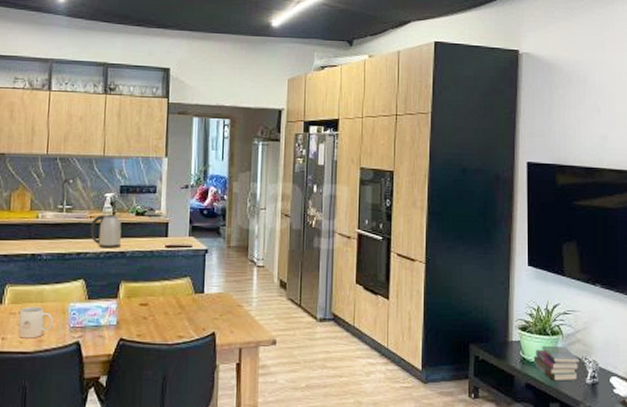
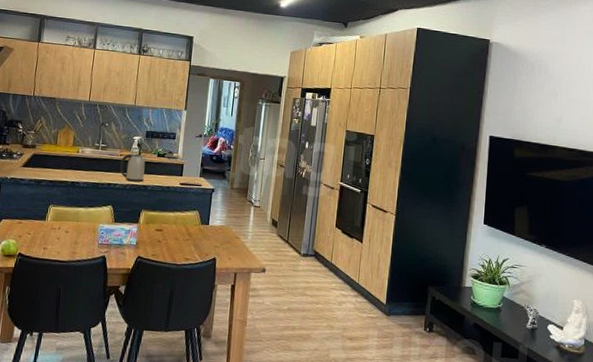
mug: present [18,306,54,339] -> none [57,224,86,251]
books: present [533,345,579,381] -> none [482,293,522,325]

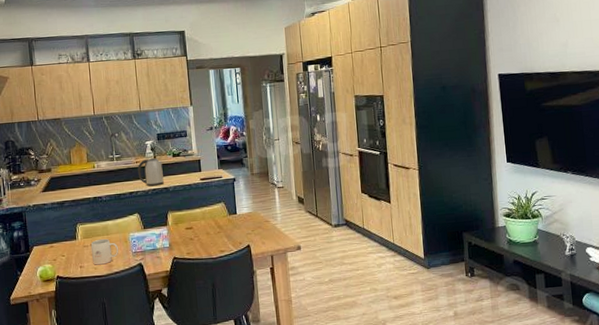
mug: none [57,224,86,251] -> present [90,238,119,265]

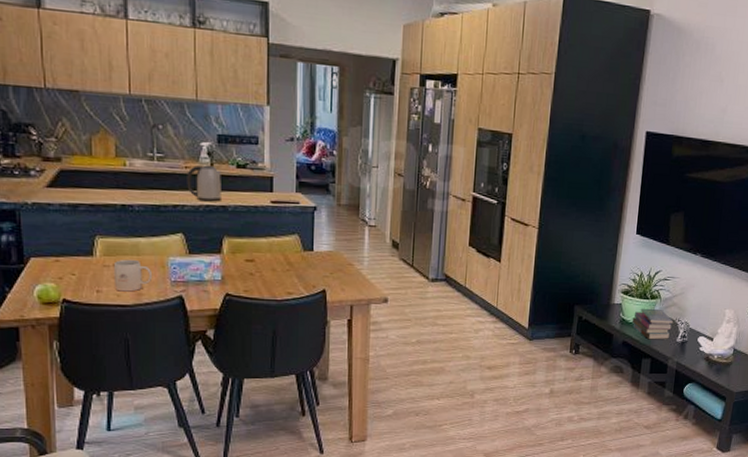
books: none [518,227,558,256] -> present [632,308,673,340]

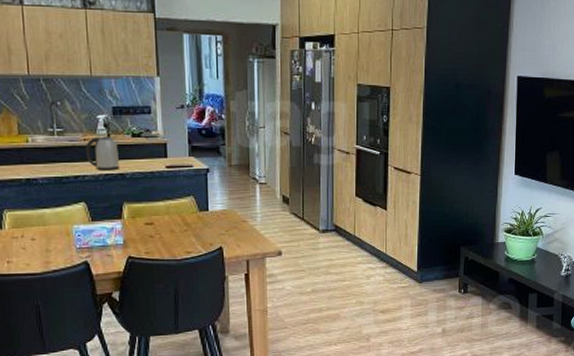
mug: present [113,259,153,292] -> none [21,229,59,261]
books: present [632,308,673,340] -> none [516,245,556,275]

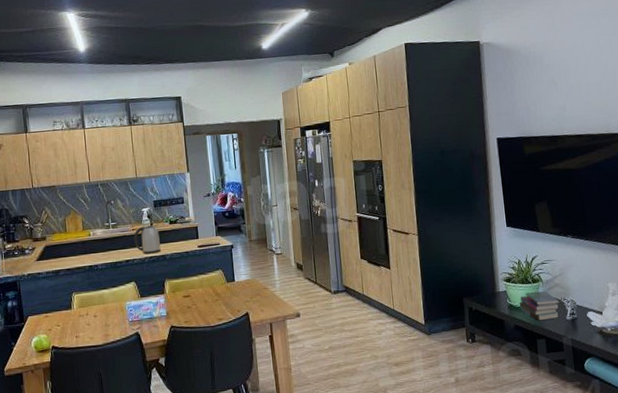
books: none [516,245,556,275] -> present [519,291,559,321]

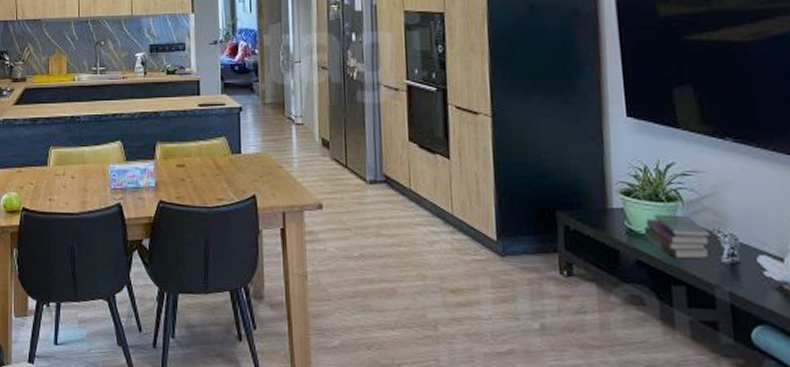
kettle: present [134,225,161,255] -> none [124,74,154,109]

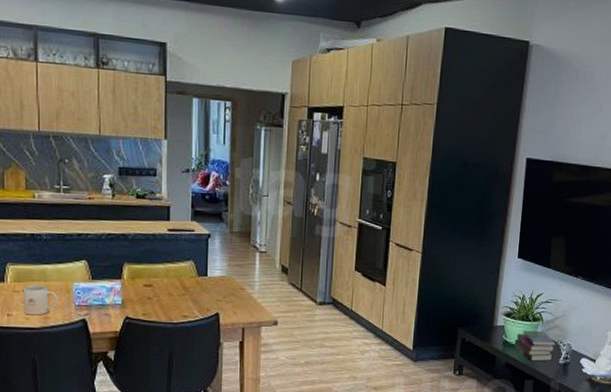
mug: none [63,167,96,200] -> present [22,284,59,316]

